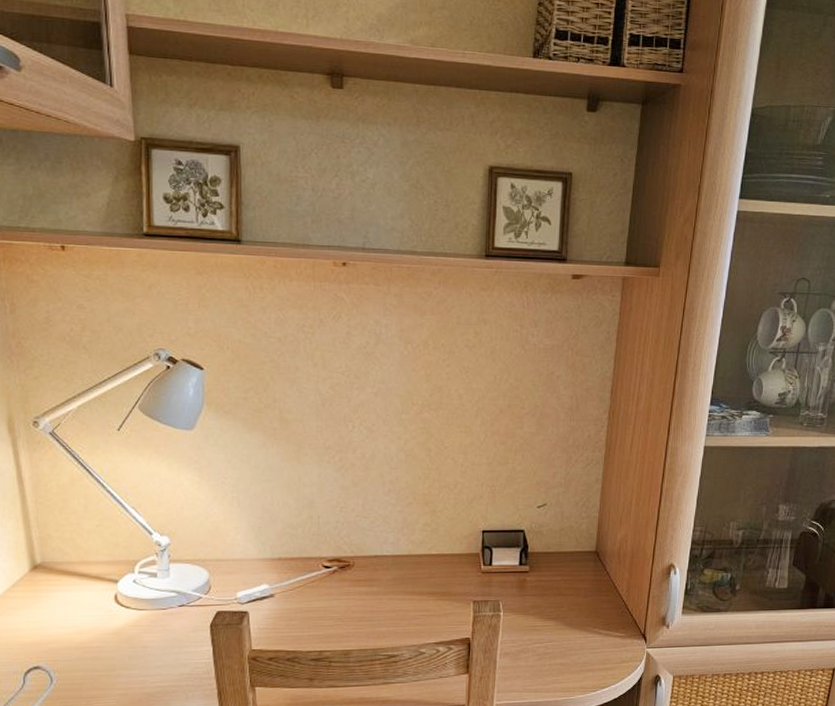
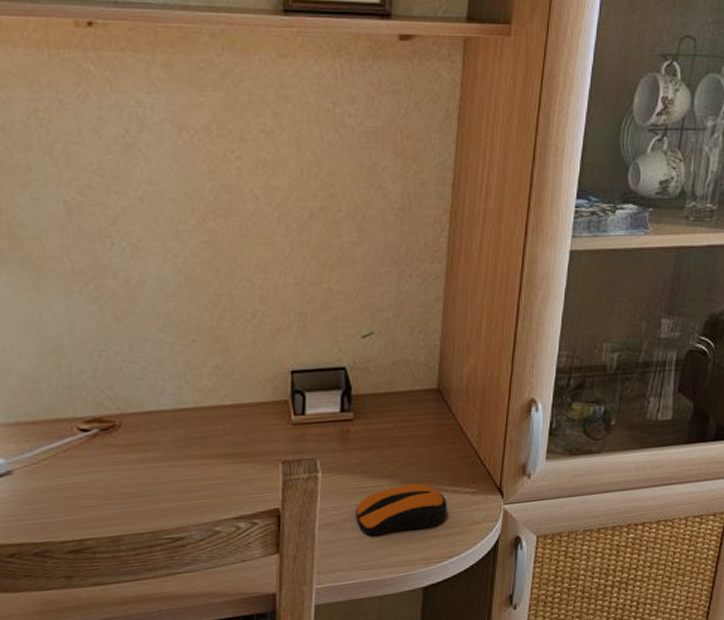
computer mouse: none [529,626,601,666] -> present [356,483,447,537]

